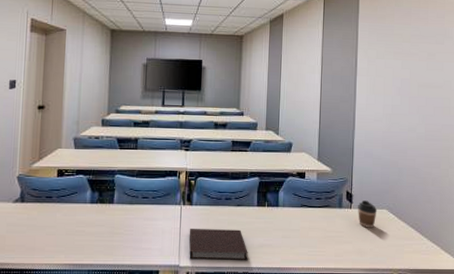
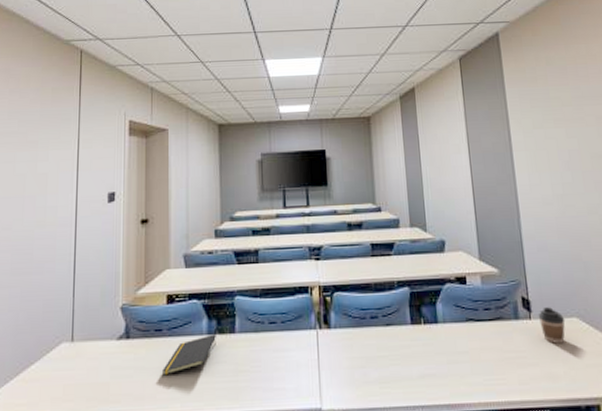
notepad: none [50,203,97,233] -> present [161,334,216,376]
notebook: present [189,228,248,261] -> none [329,356,407,400]

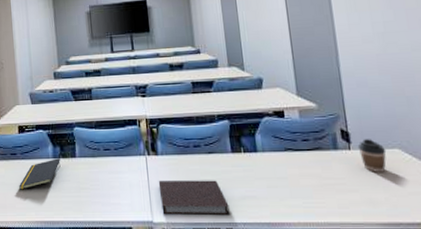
notebook: none [329,356,407,400] -> present [158,180,230,216]

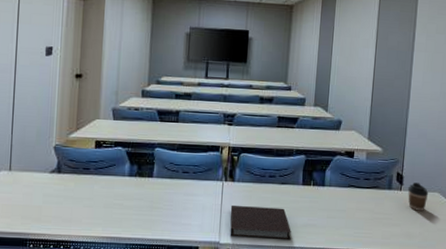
notepad: present [18,158,61,190] -> none [87,177,136,205]

